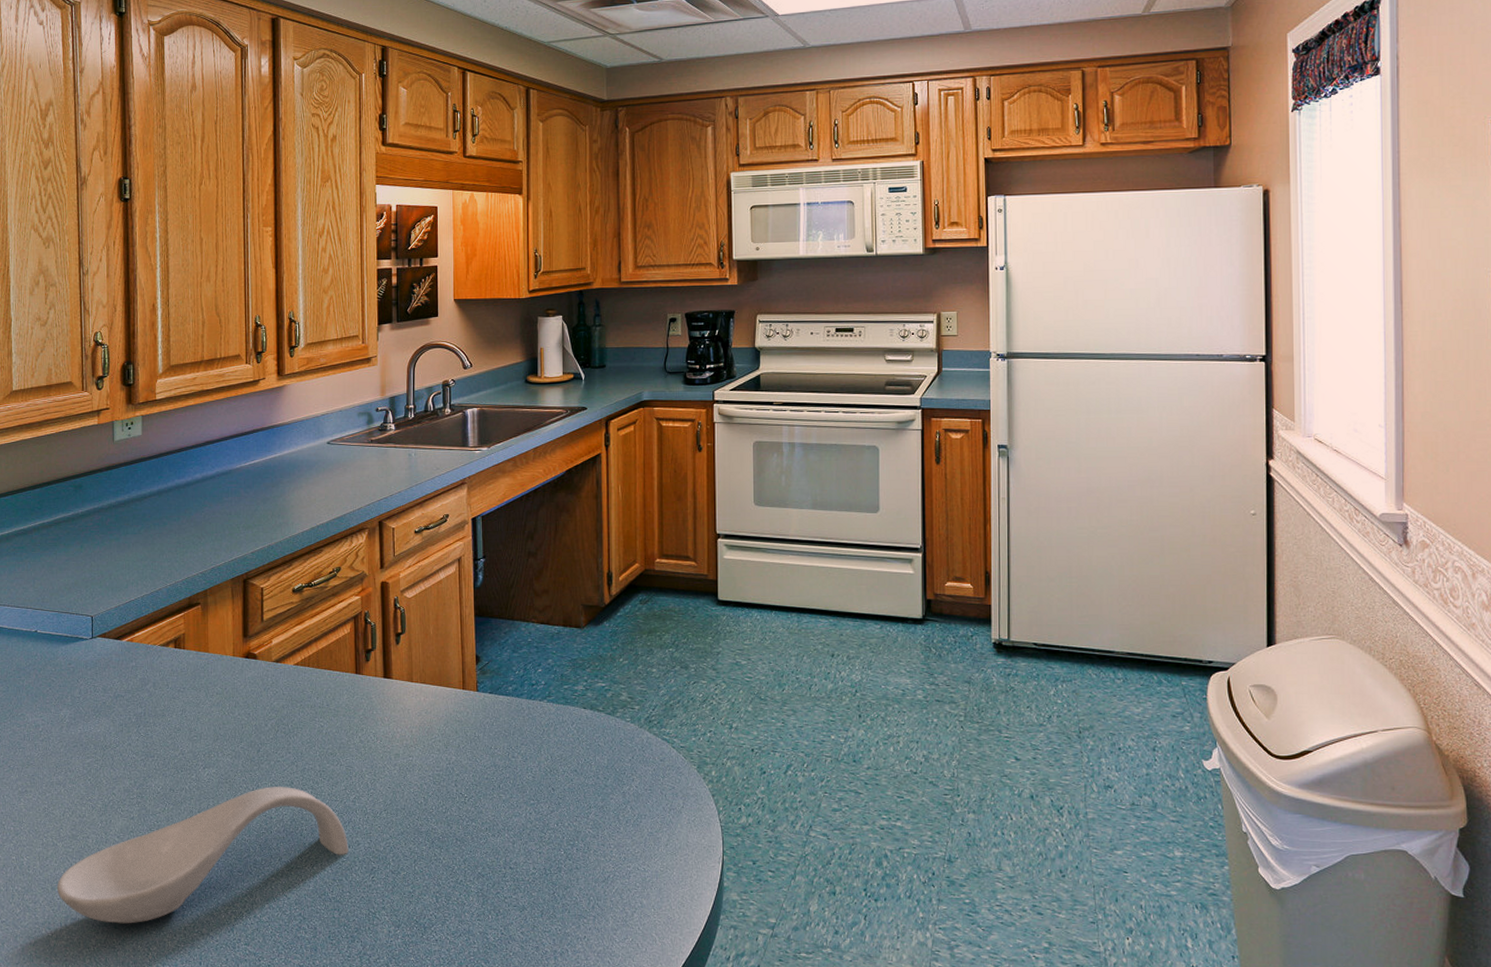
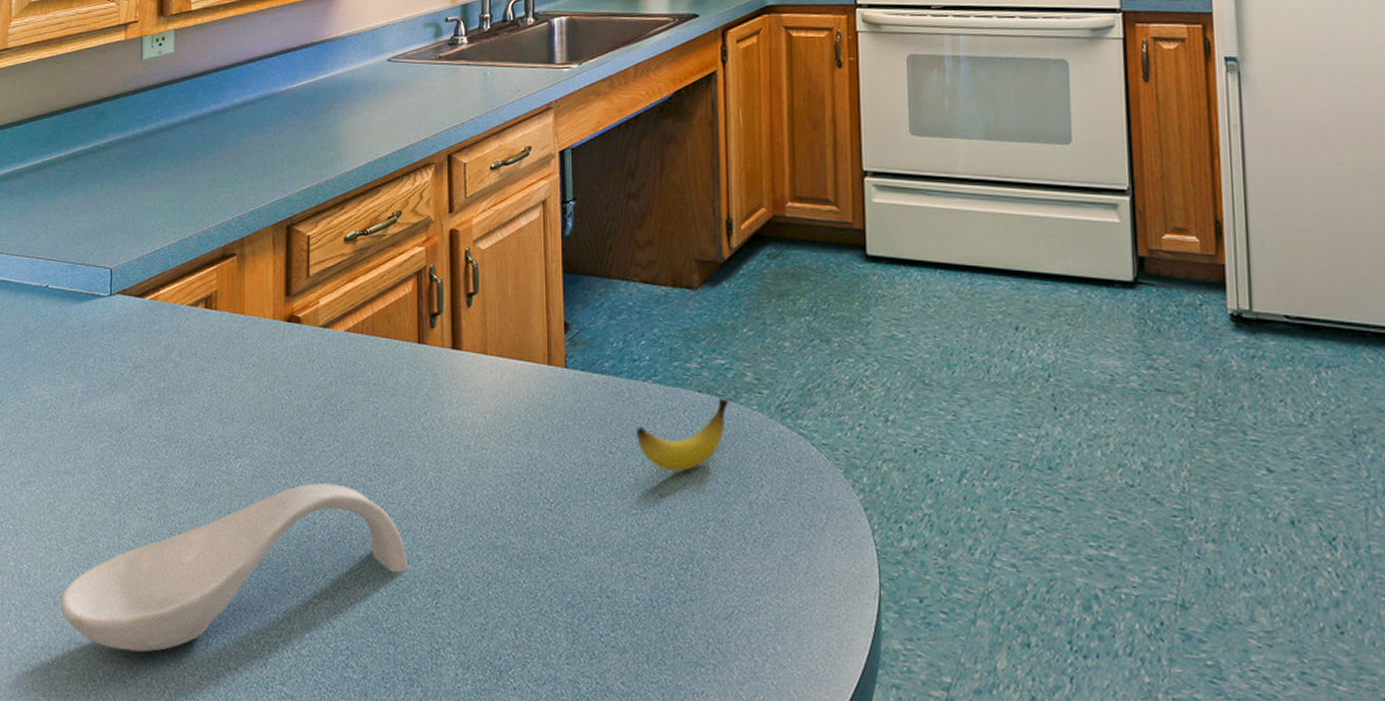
banana: none [533,713,608,770] -> present [635,398,729,471]

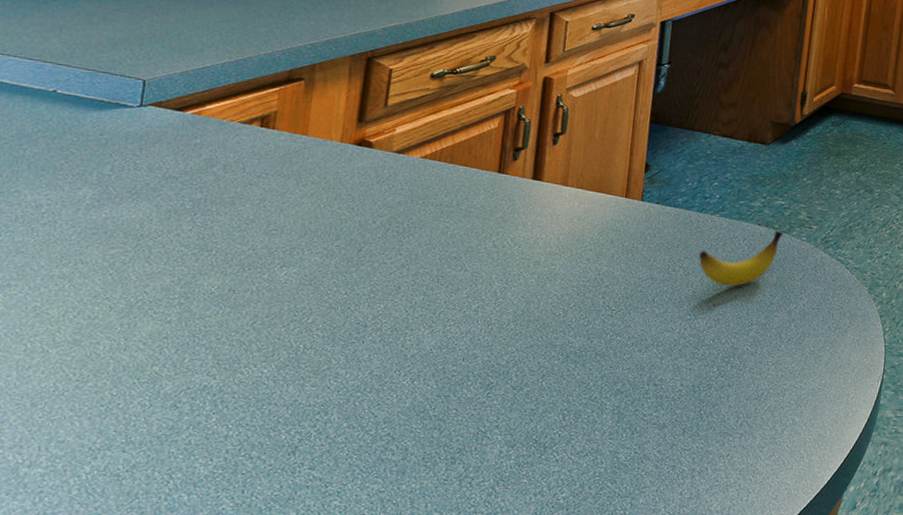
spoon rest: present [61,483,407,652] -> none [40,291,463,447]

